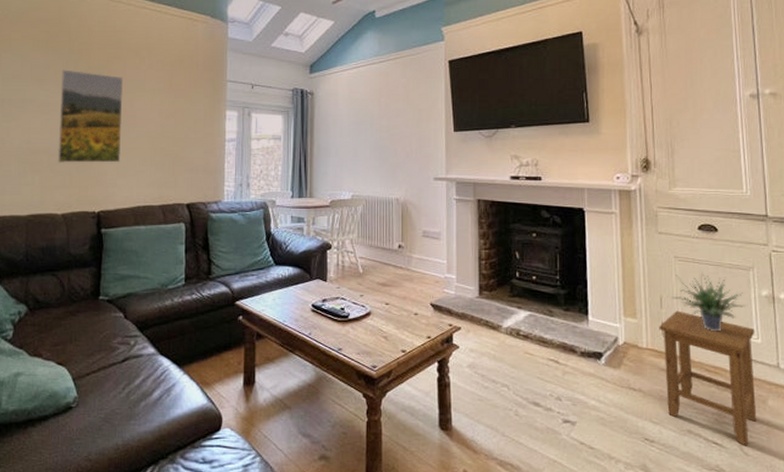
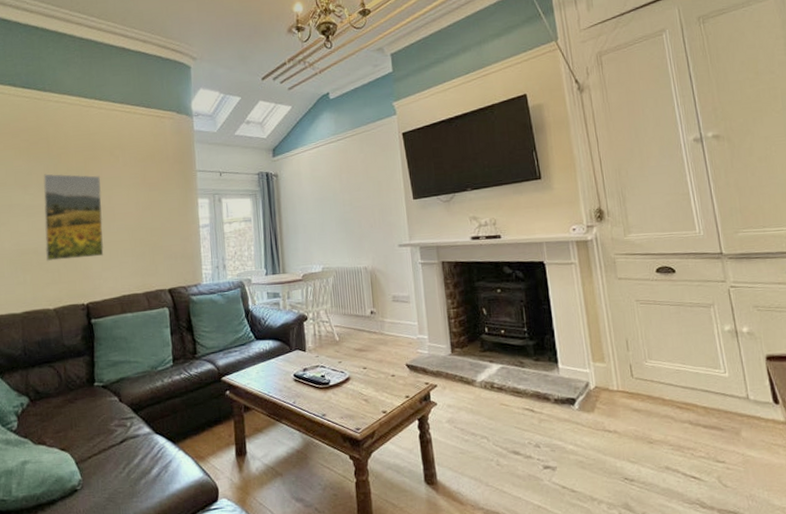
stool: present [659,310,757,446] -> none [627,351,732,478]
potted plant: present [672,272,745,332] -> none [637,313,710,369]

